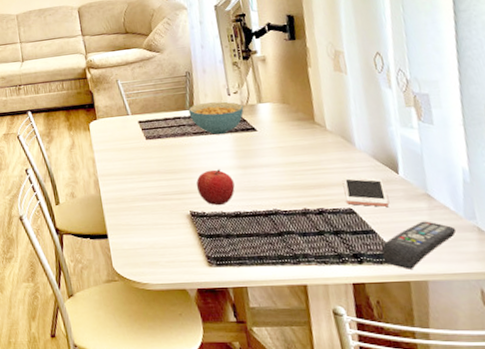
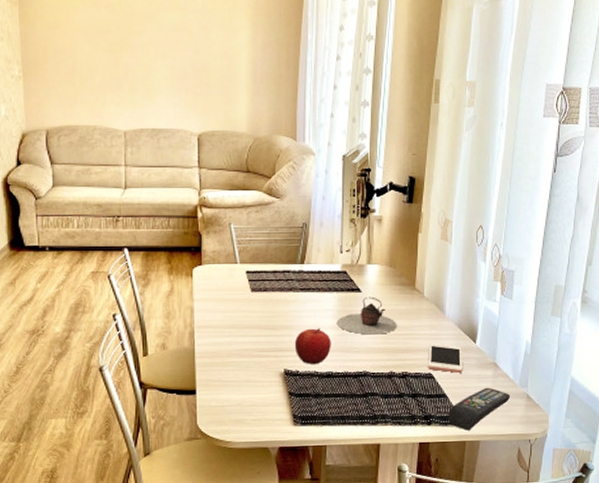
cereal bowl: present [188,101,244,135] -> none [299,259,353,292]
teapot: none [237,134,303,173] -> present [338,296,397,335]

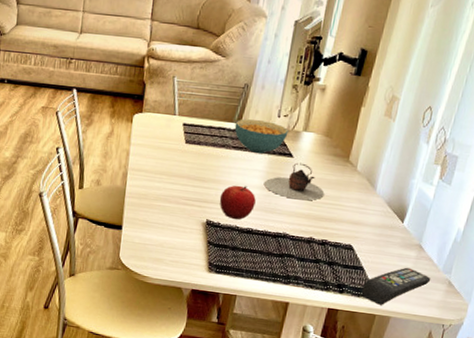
cereal bowl: none [299,259,353,292] -> present [234,119,289,153]
cell phone: present [428,343,462,373] -> none [349,216,388,249]

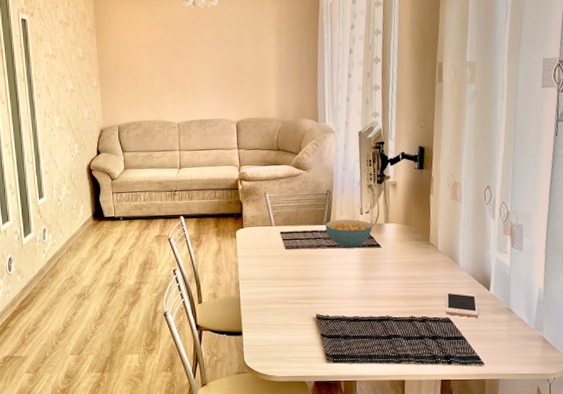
fruit: present [219,185,256,220] -> none [324,279,357,311]
teapot: present [264,162,325,201] -> none [361,251,415,284]
cell phone: none [349,216,388,249] -> present [445,291,478,318]
remote control: present [361,267,431,305] -> none [467,331,527,370]

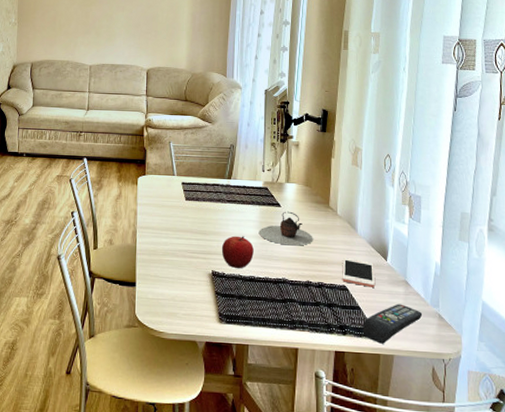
fruit: none [324,279,357,311] -> present [221,236,254,269]
cereal bowl: present [325,219,373,248] -> none [227,175,273,205]
teapot: none [361,251,415,284] -> present [260,211,313,246]
remote control: none [467,331,527,370] -> present [362,303,423,344]

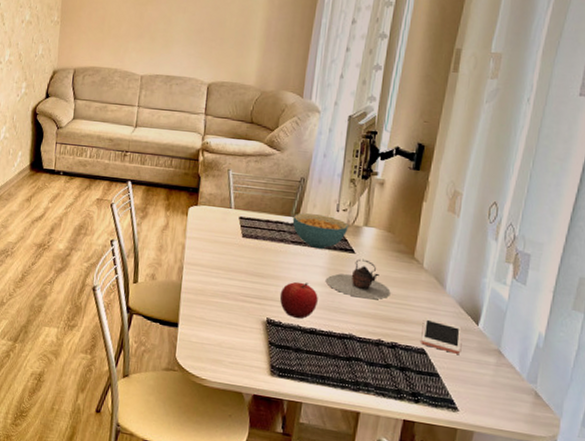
cereal bowl: none [227,175,273,205] -> present [292,213,349,249]
remote control: present [362,303,423,344] -> none [438,375,515,418]

